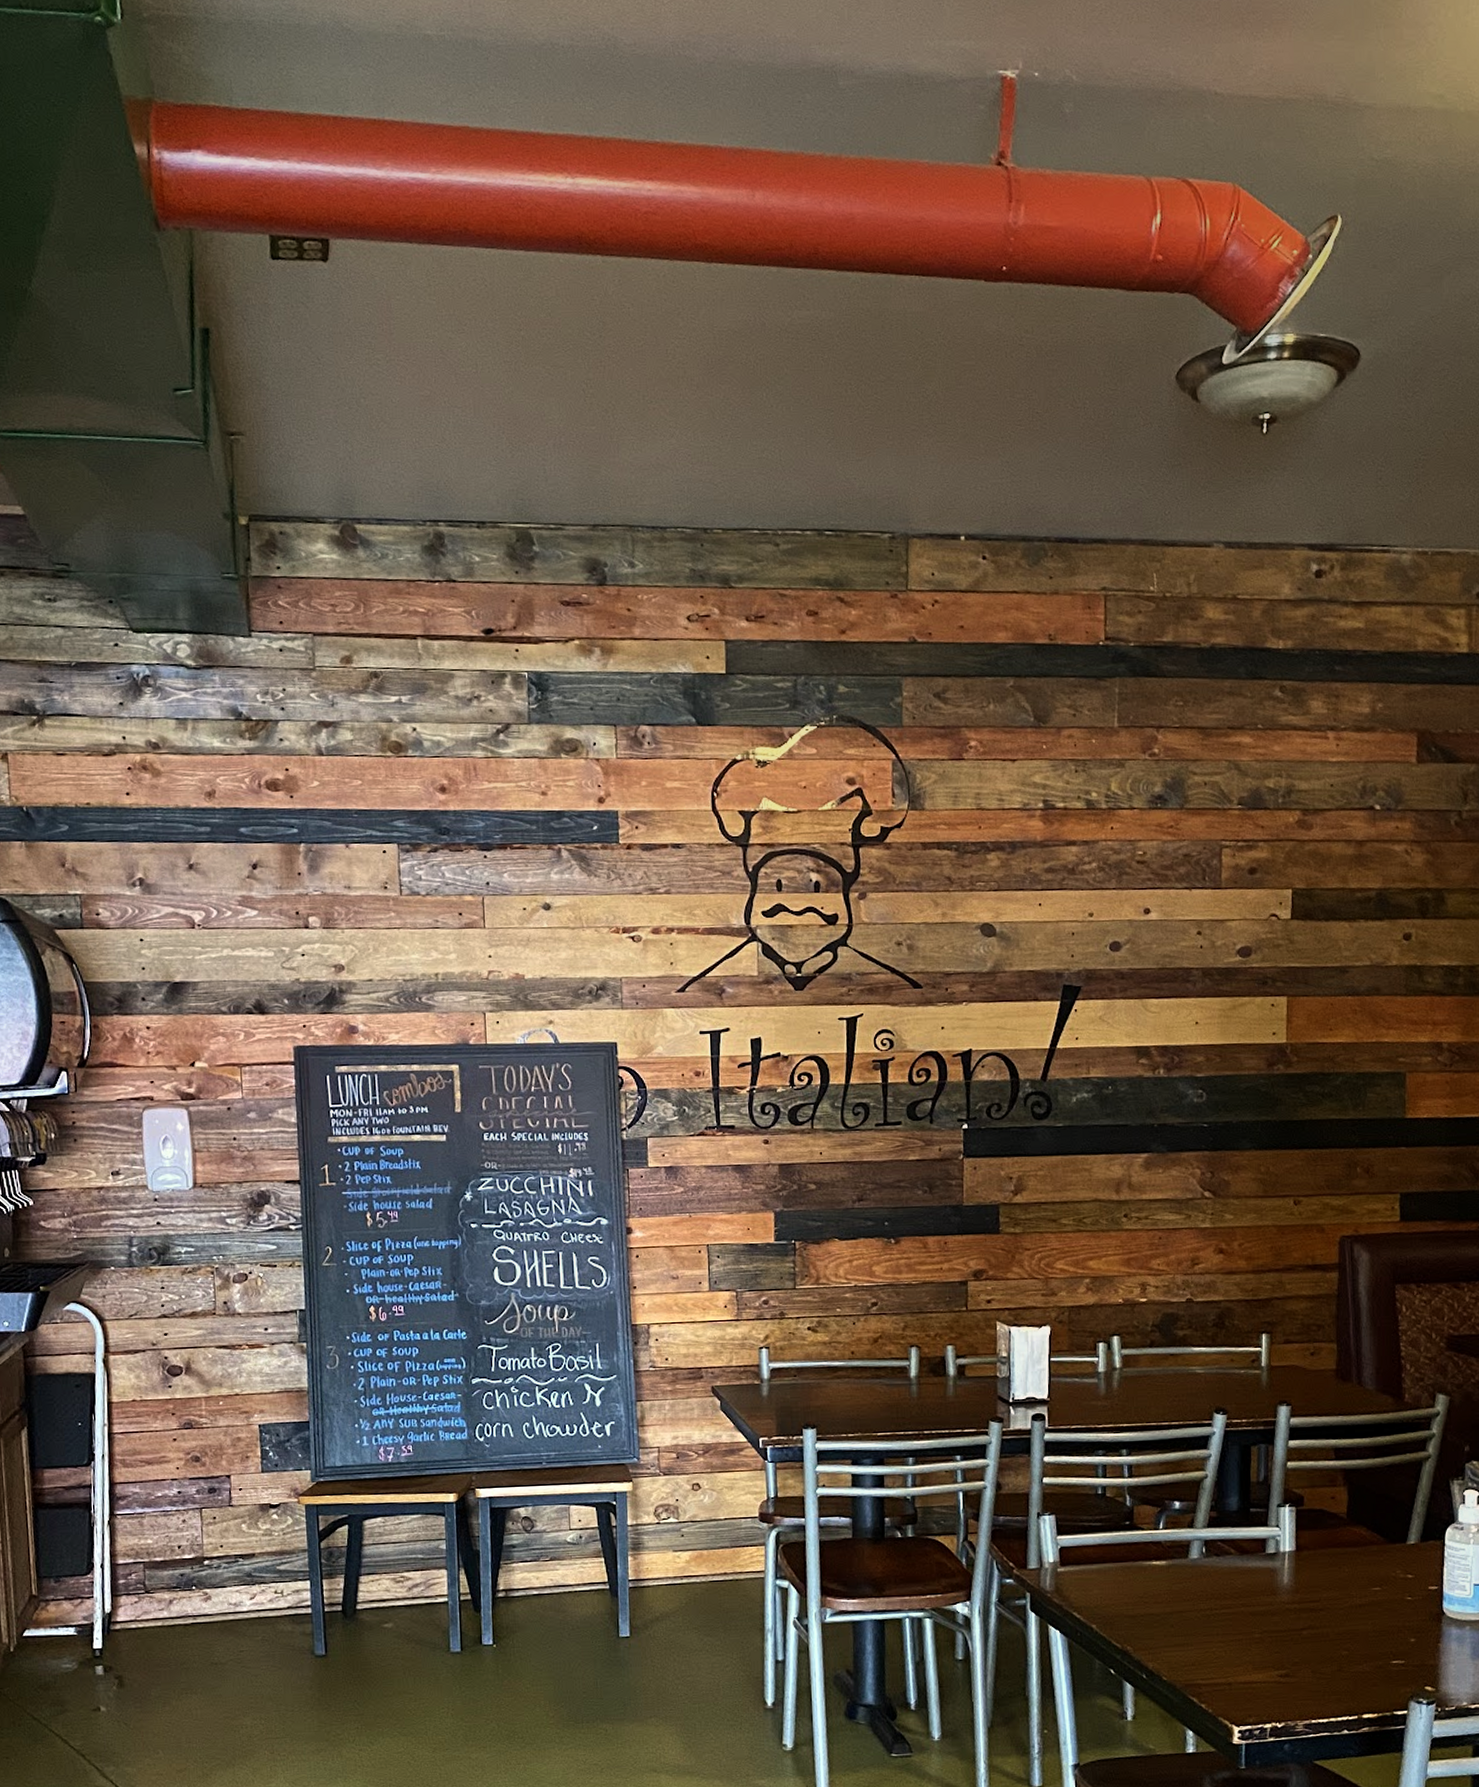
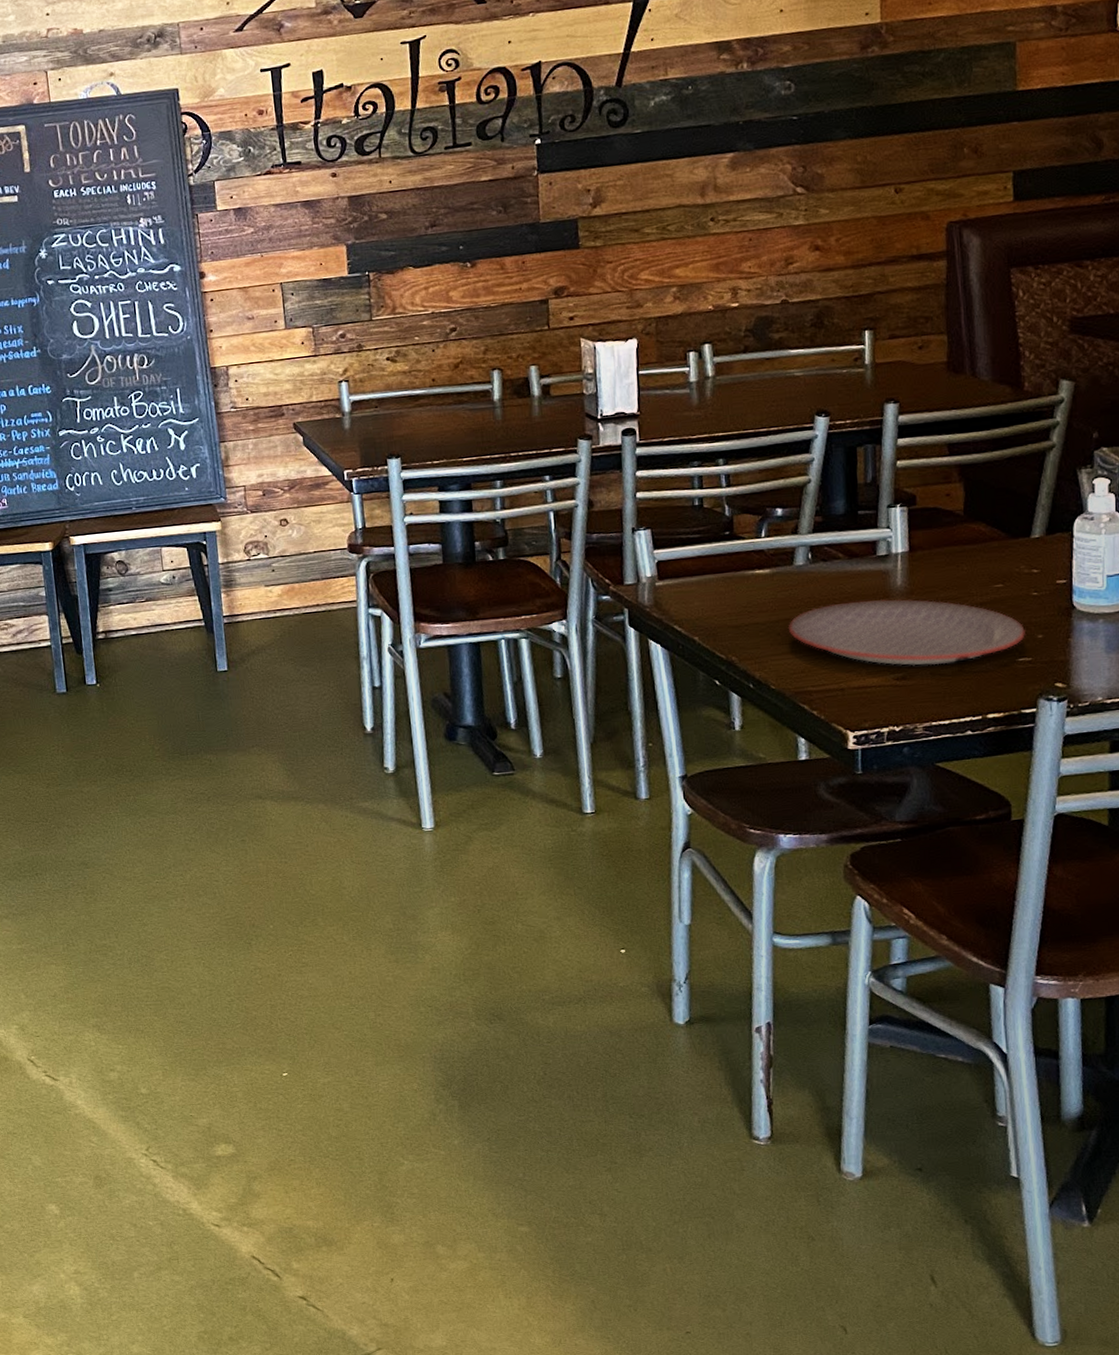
plate: none [1181,1596,1399,1664] -> present [788,599,1025,666]

